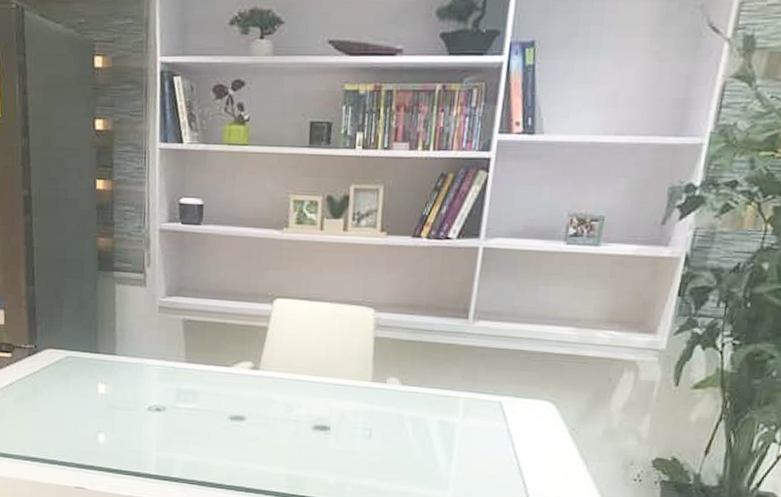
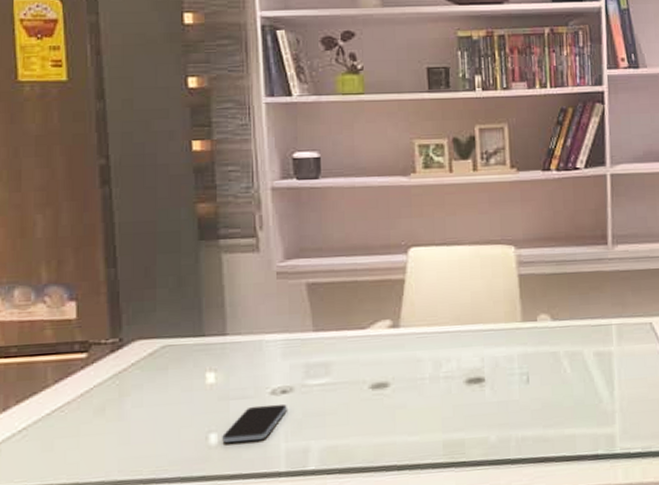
smartphone: none [108,417,160,446] -> present [222,403,287,443]

